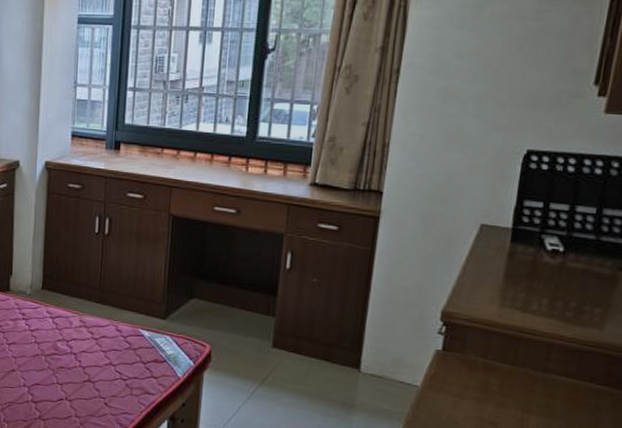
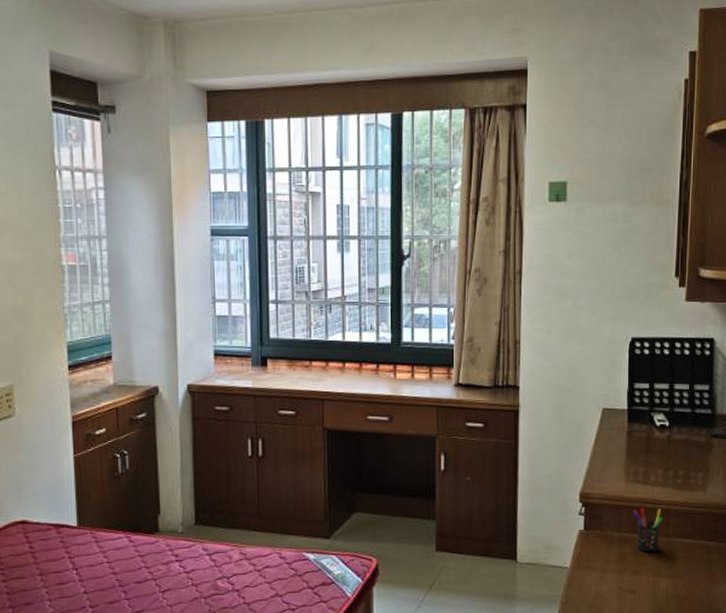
pen holder: none [504,337,543,387] -> present [633,508,664,553]

